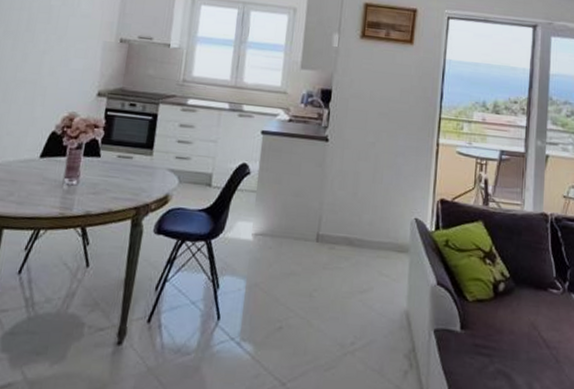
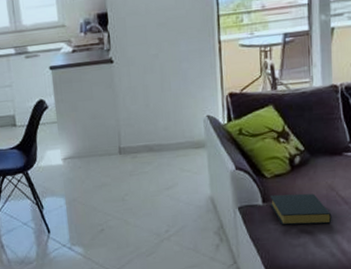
hardback book: none [468,322,532,368] -> present [270,193,332,225]

